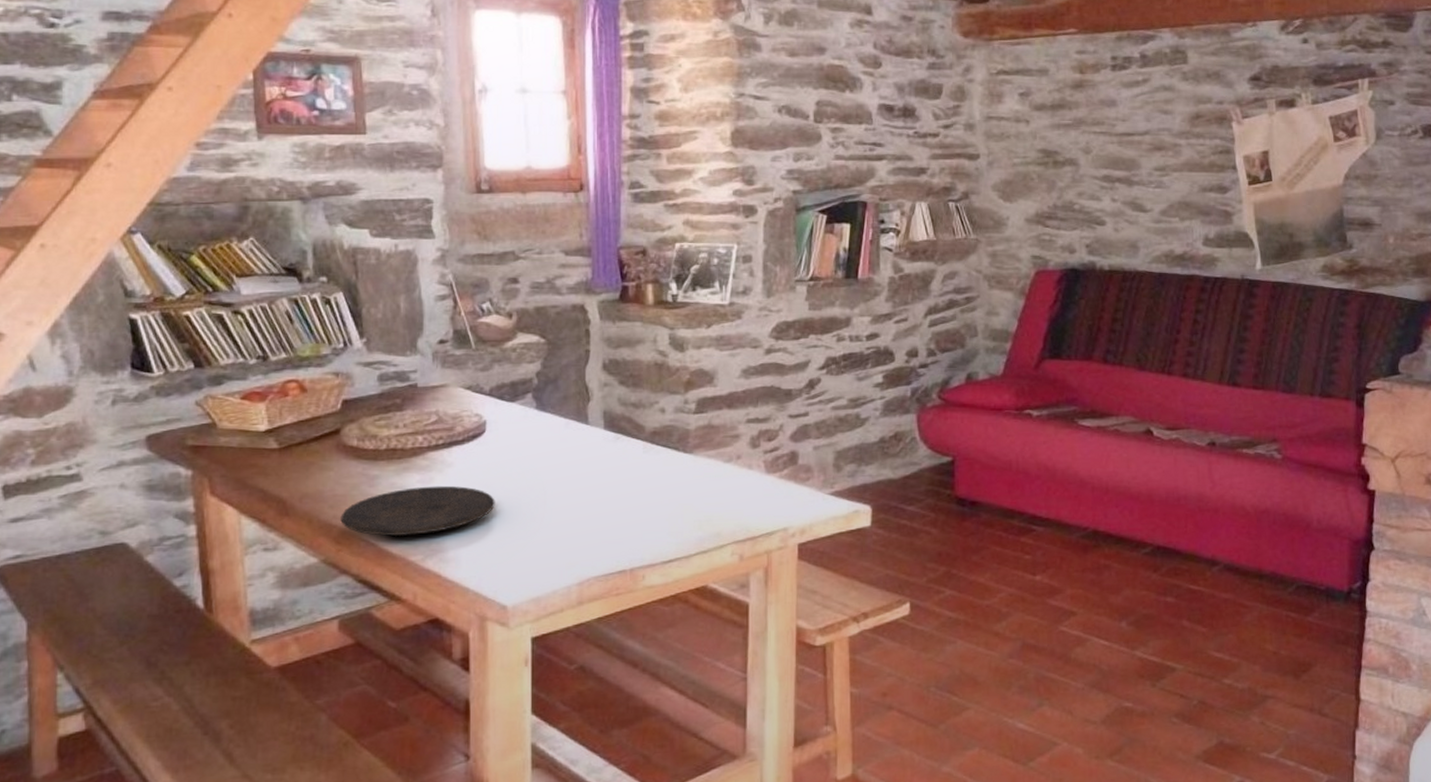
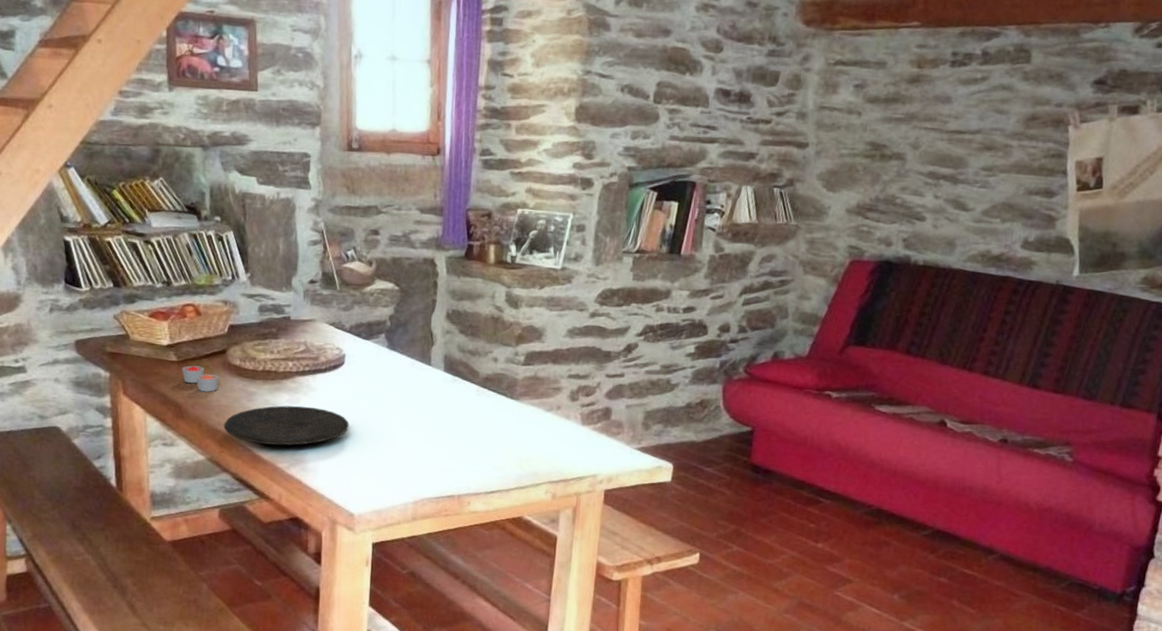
candle: none [284,451,332,481] -> present [181,365,219,392]

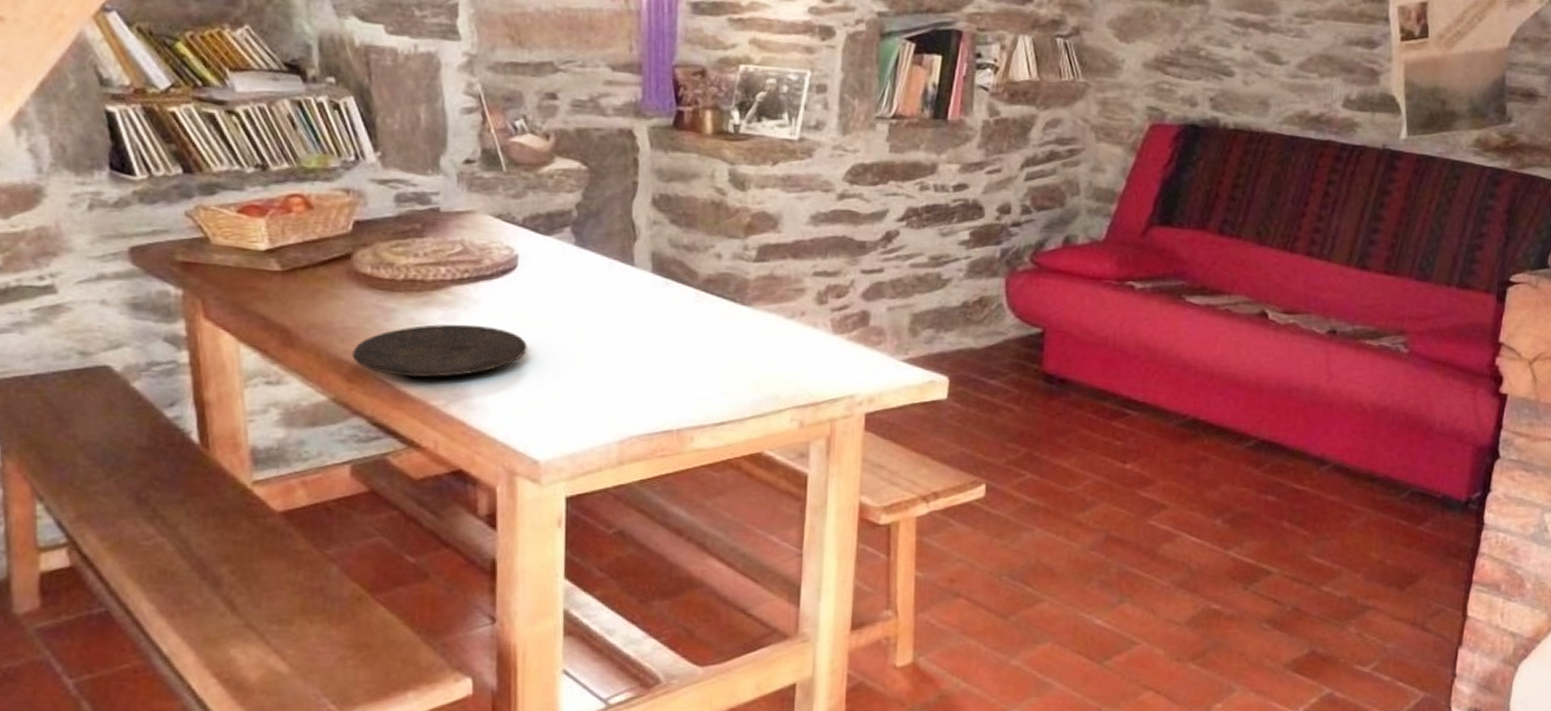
candle: present [181,365,219,392] -> none [288,276,342,310]

